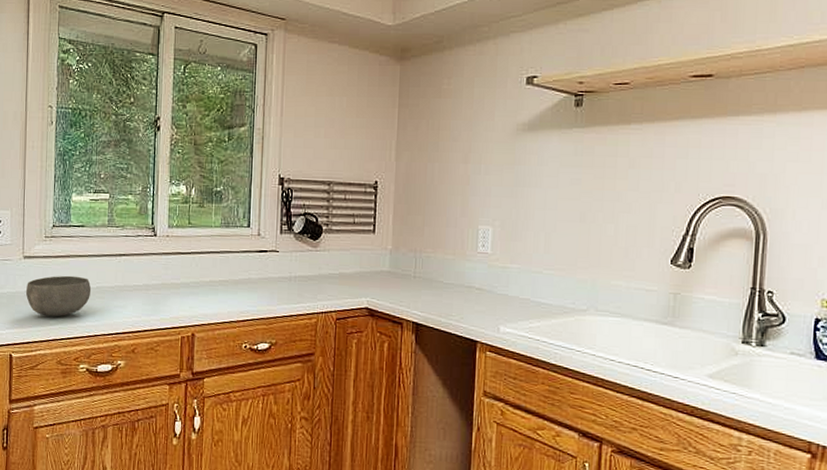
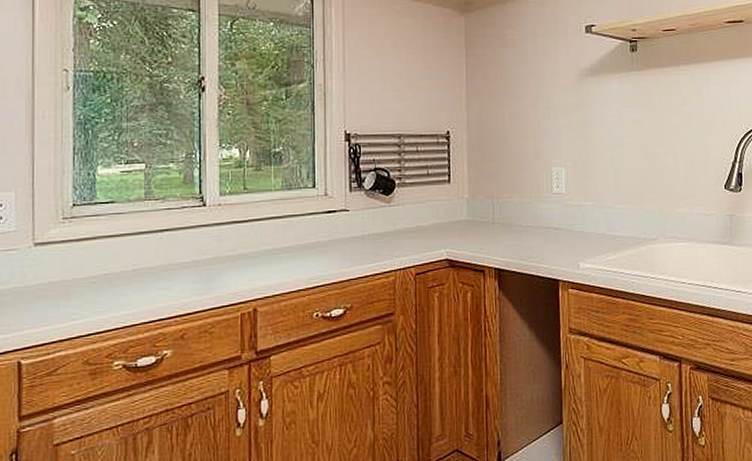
bowl: present [25,275,92,317] -> none [38,259,126,311]

